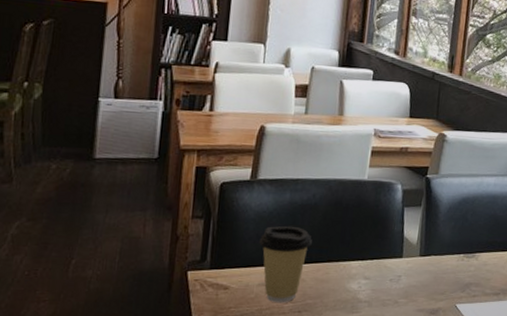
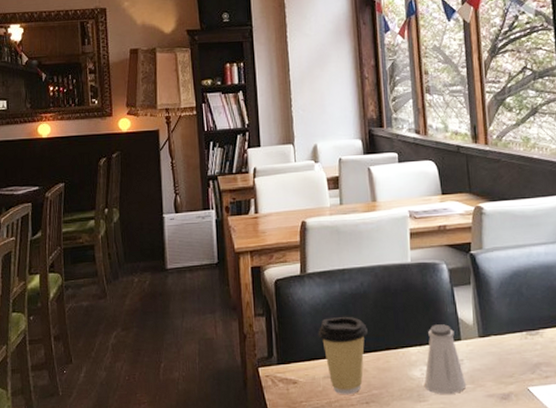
saltshaker: none [360,241,400,307] -> present [424,324,466,394]

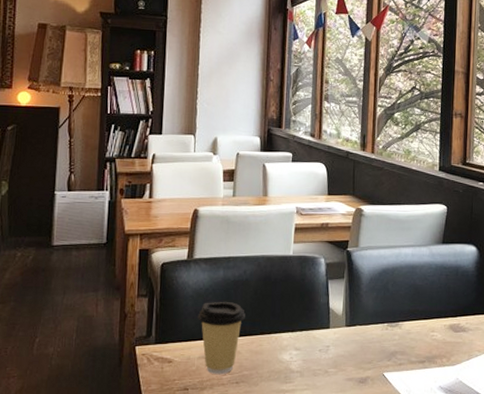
saltshaker: present [424,324,466,394] -> none [292,313,329,377]

